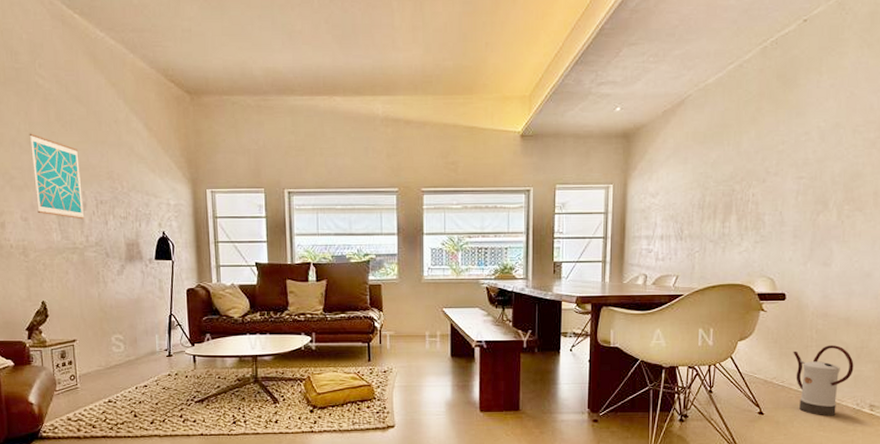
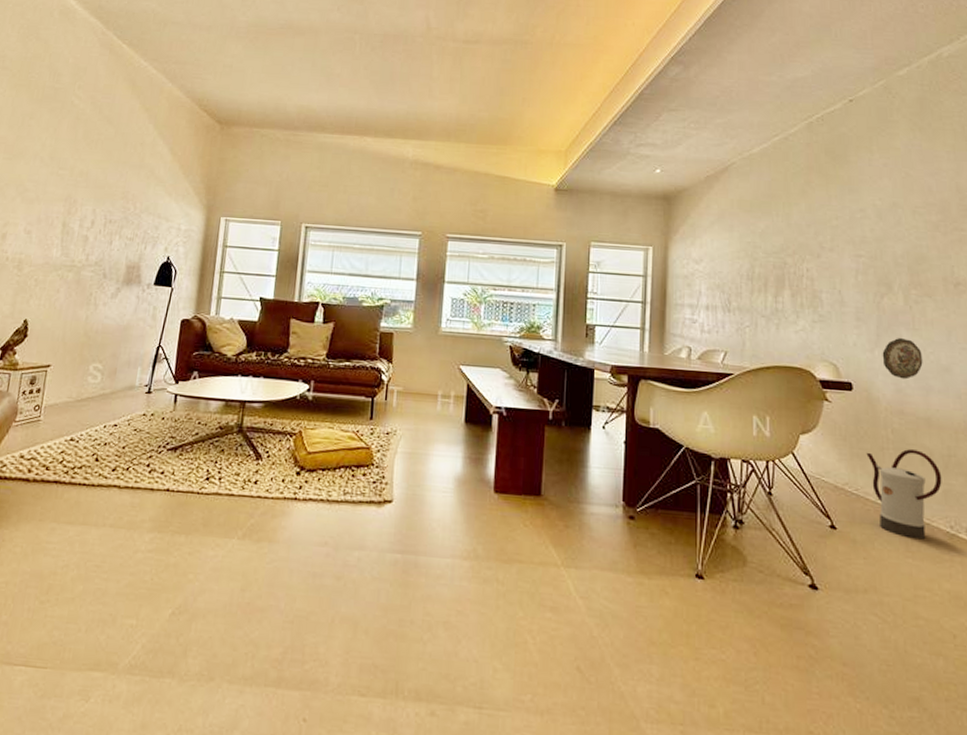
wall art: present [29,133,85,220] -> none [42,148,99,237]
decorative plate: none [813,251,849,287] -> present [882,338,923,380]

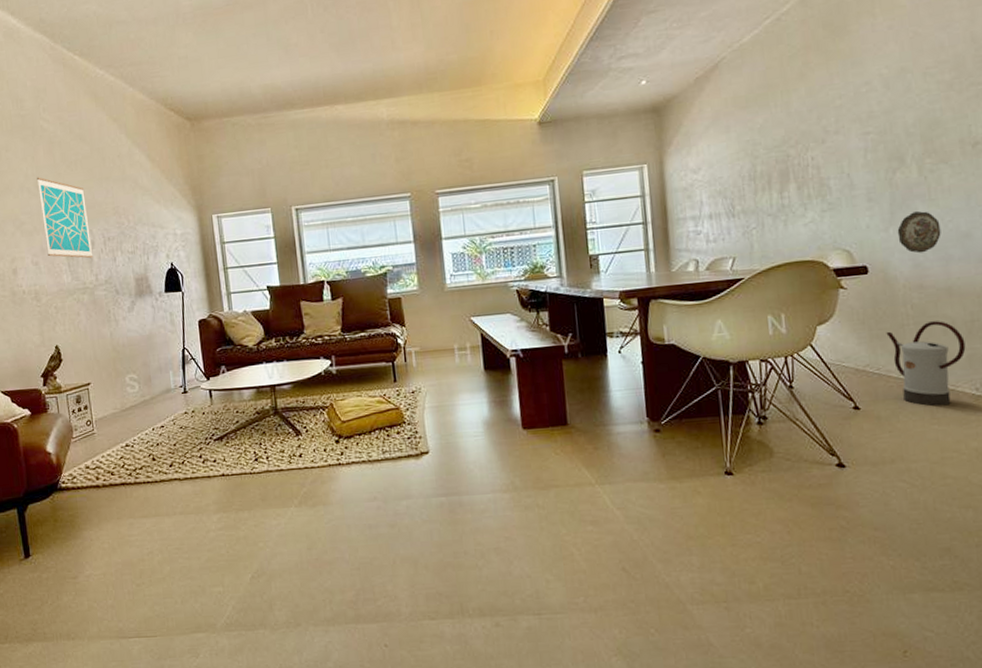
wall art: none [42,148,99,237] -> present [36,177,94,259]

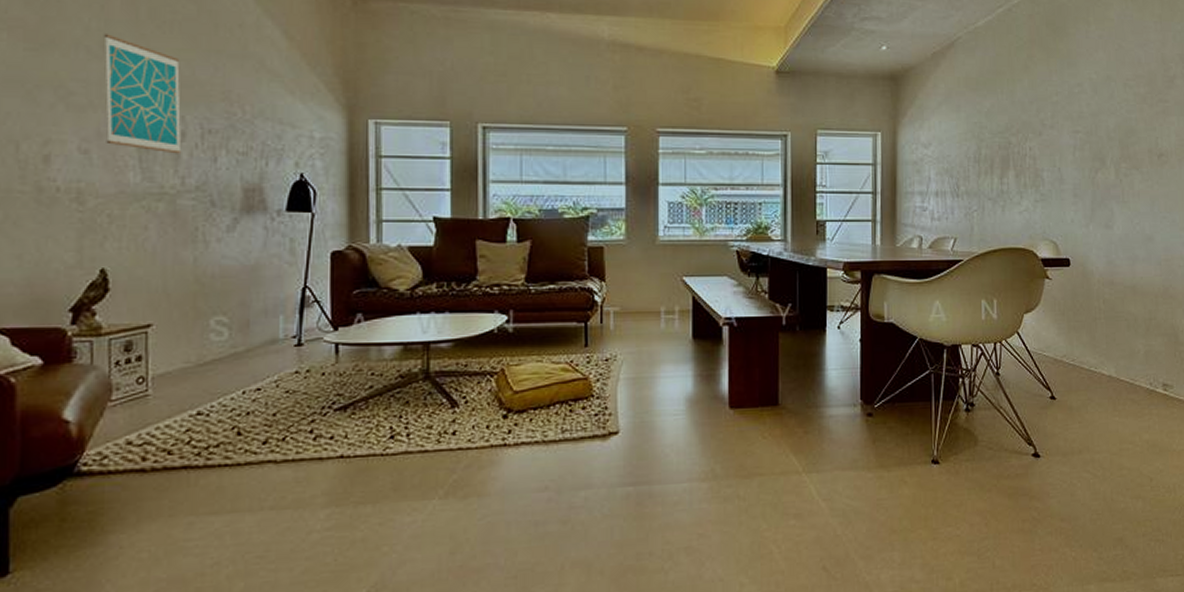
watering can: present [886,321,966,407] -> none [1081,317,1144,399]
decorative plate: present [897,211,941,254] -> none [1096,212,1130,251]

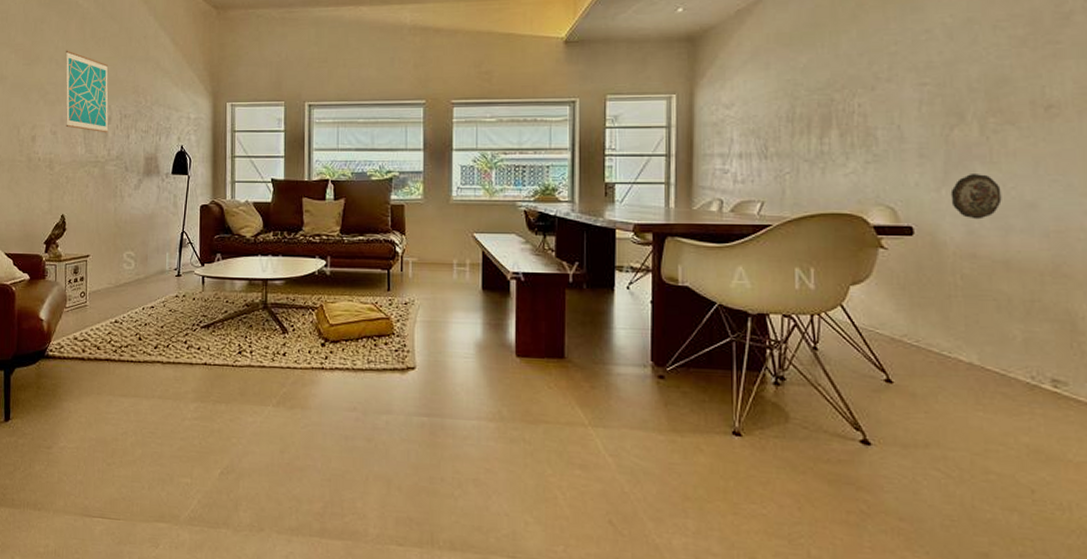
decorative plate: none [1096,212,1130,251] -> present [950,174,1002,220]

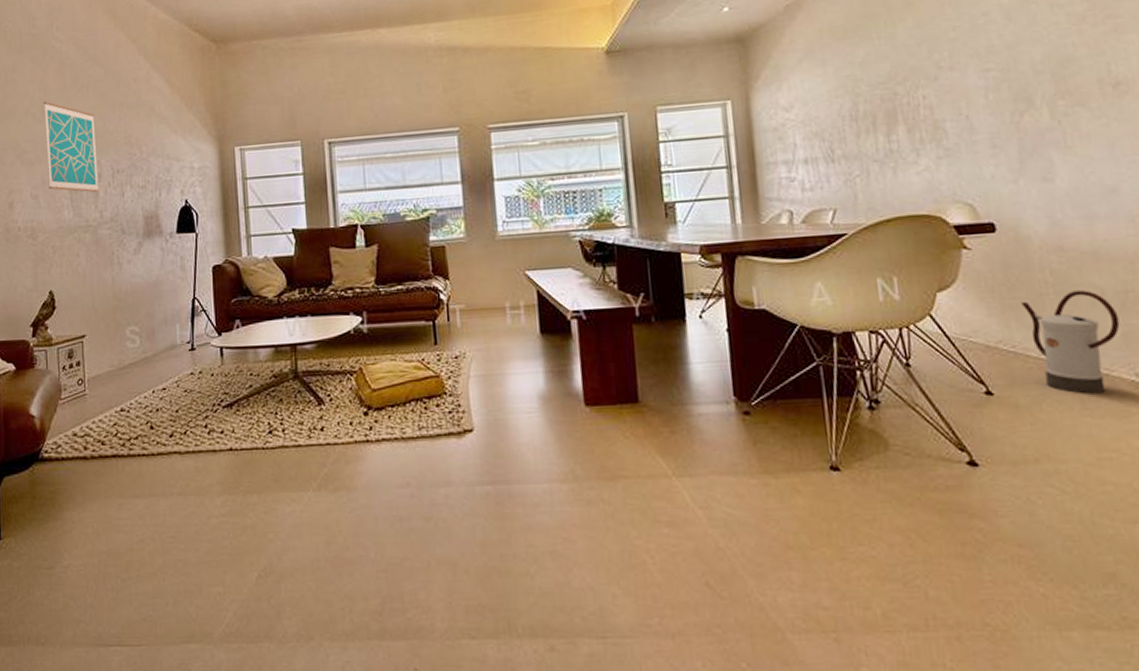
watering can: none [929,296,1022,392] -> present [1021,290,1120,394]
decorative plate: present [950,174,1002,220] -> none [1028,160,1082,210]

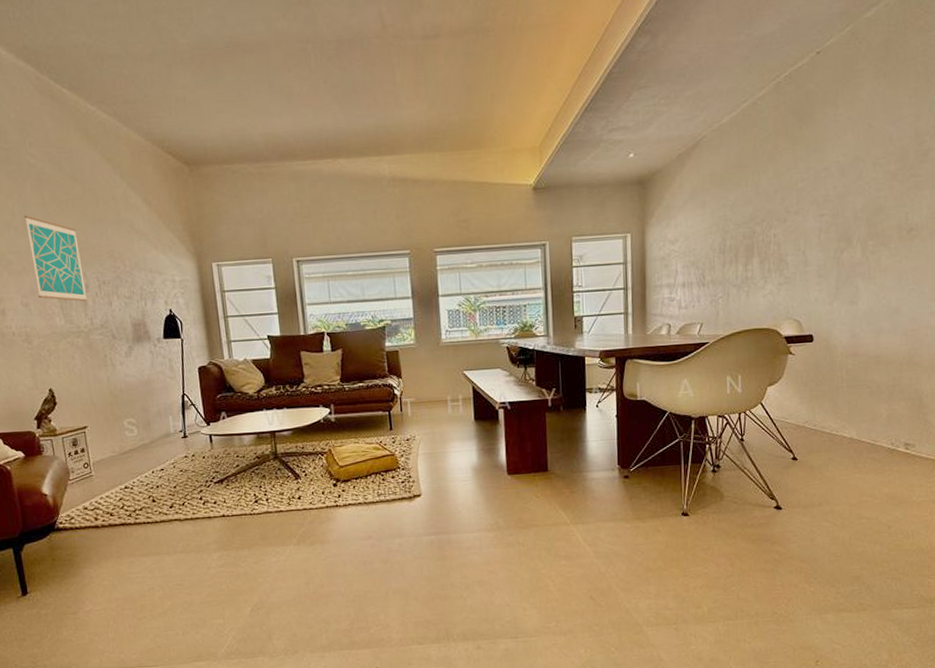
watering can: present [1021,290,1120,394] -> none [824,385,887,458]

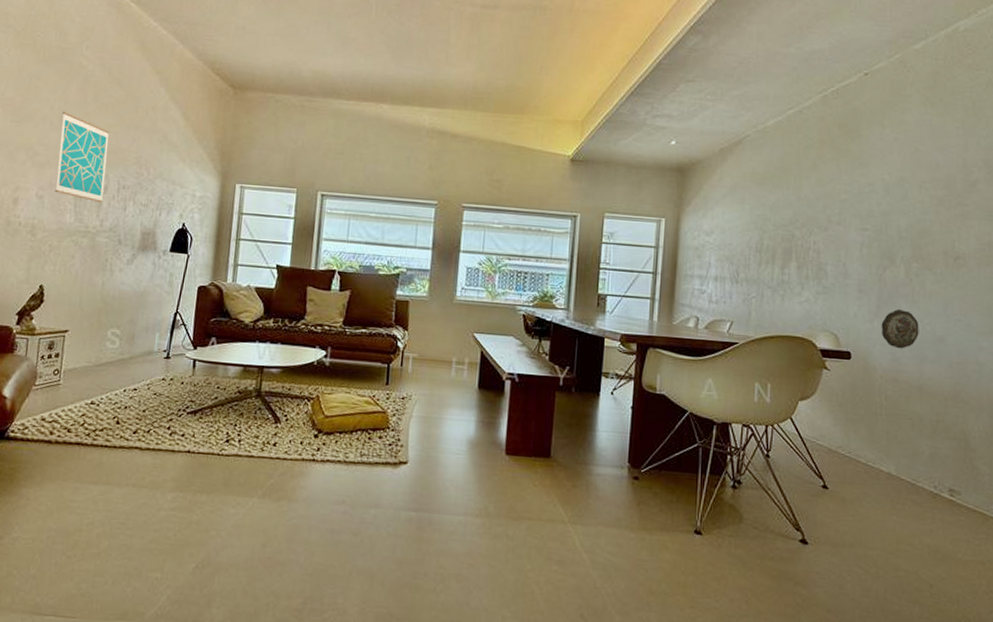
decorative plate: none [840,288,876,325] -> present [881,309,919,349]

